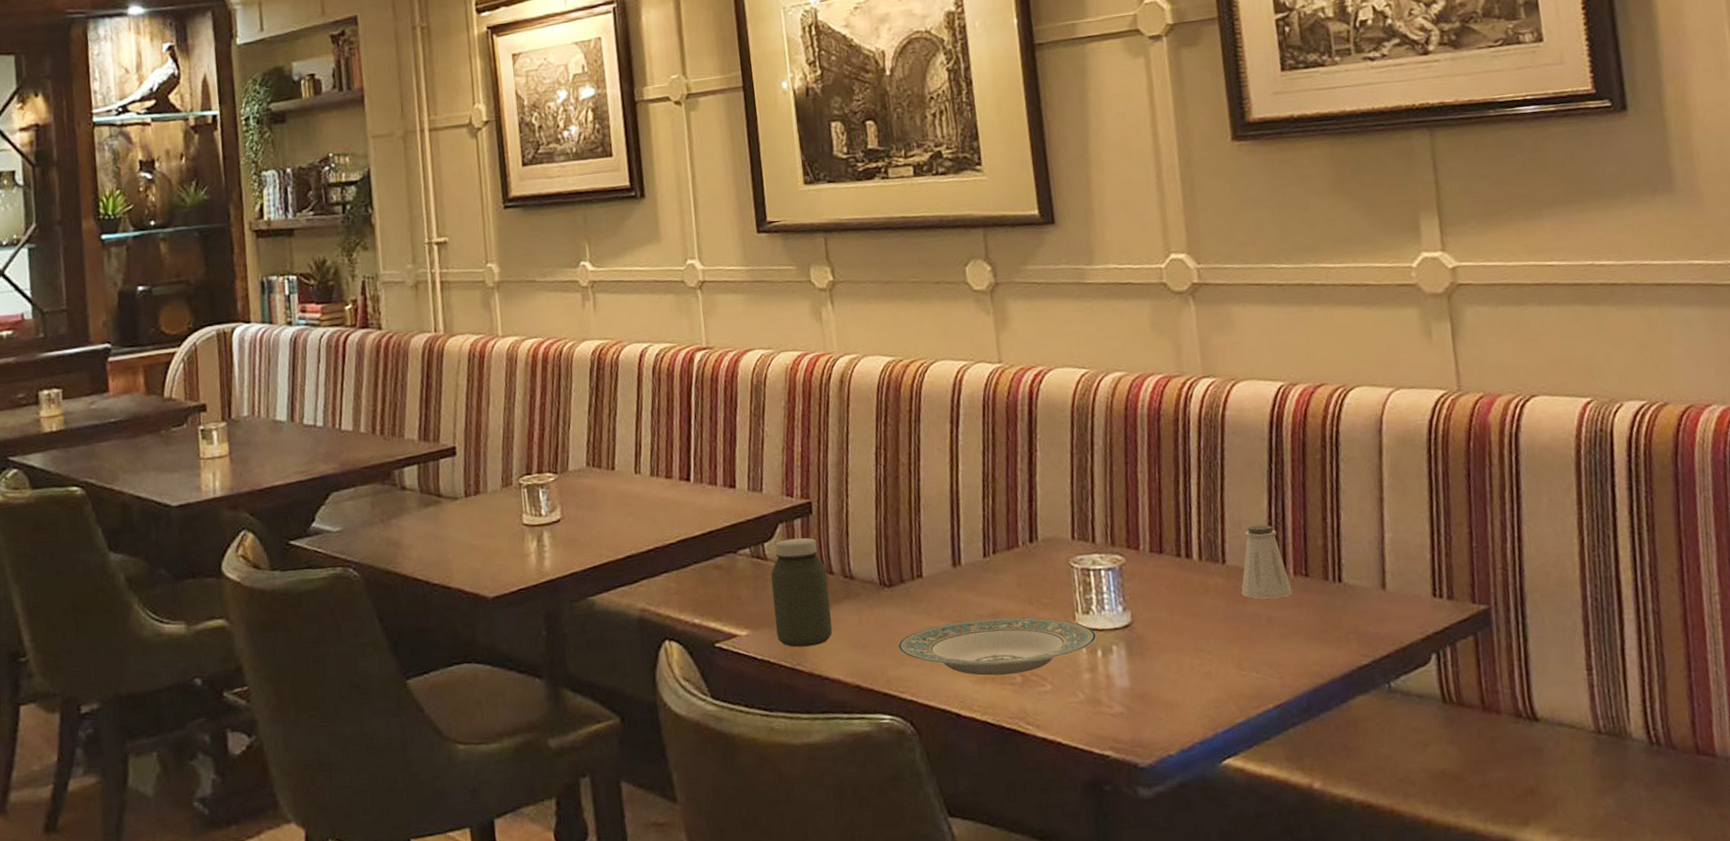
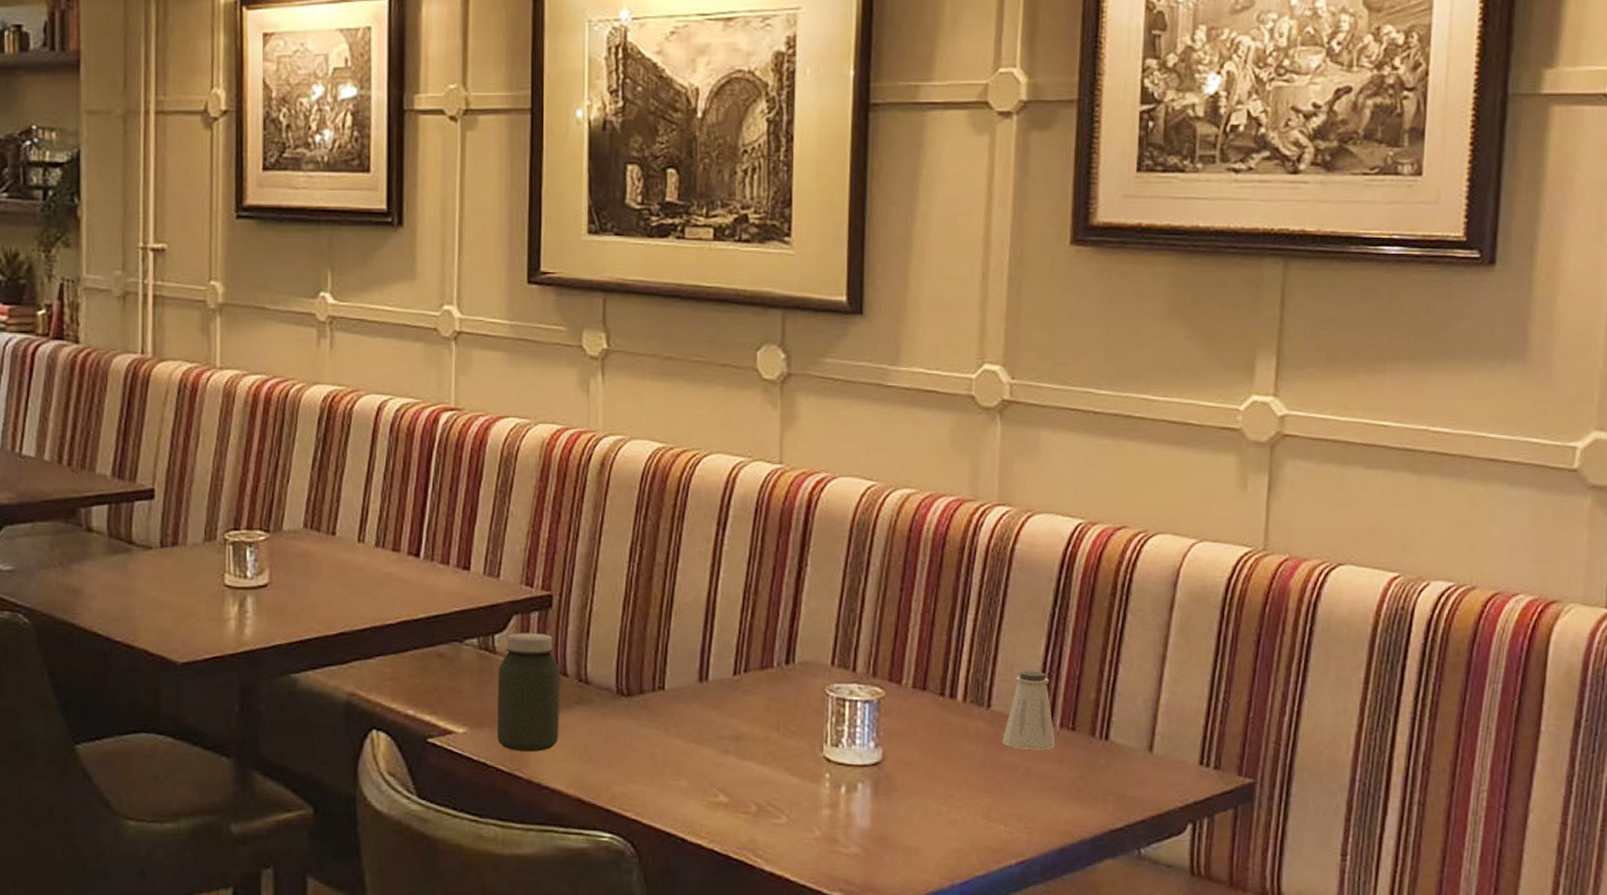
plate: present [898,617,1097,676] -> none [628,741,843,803]

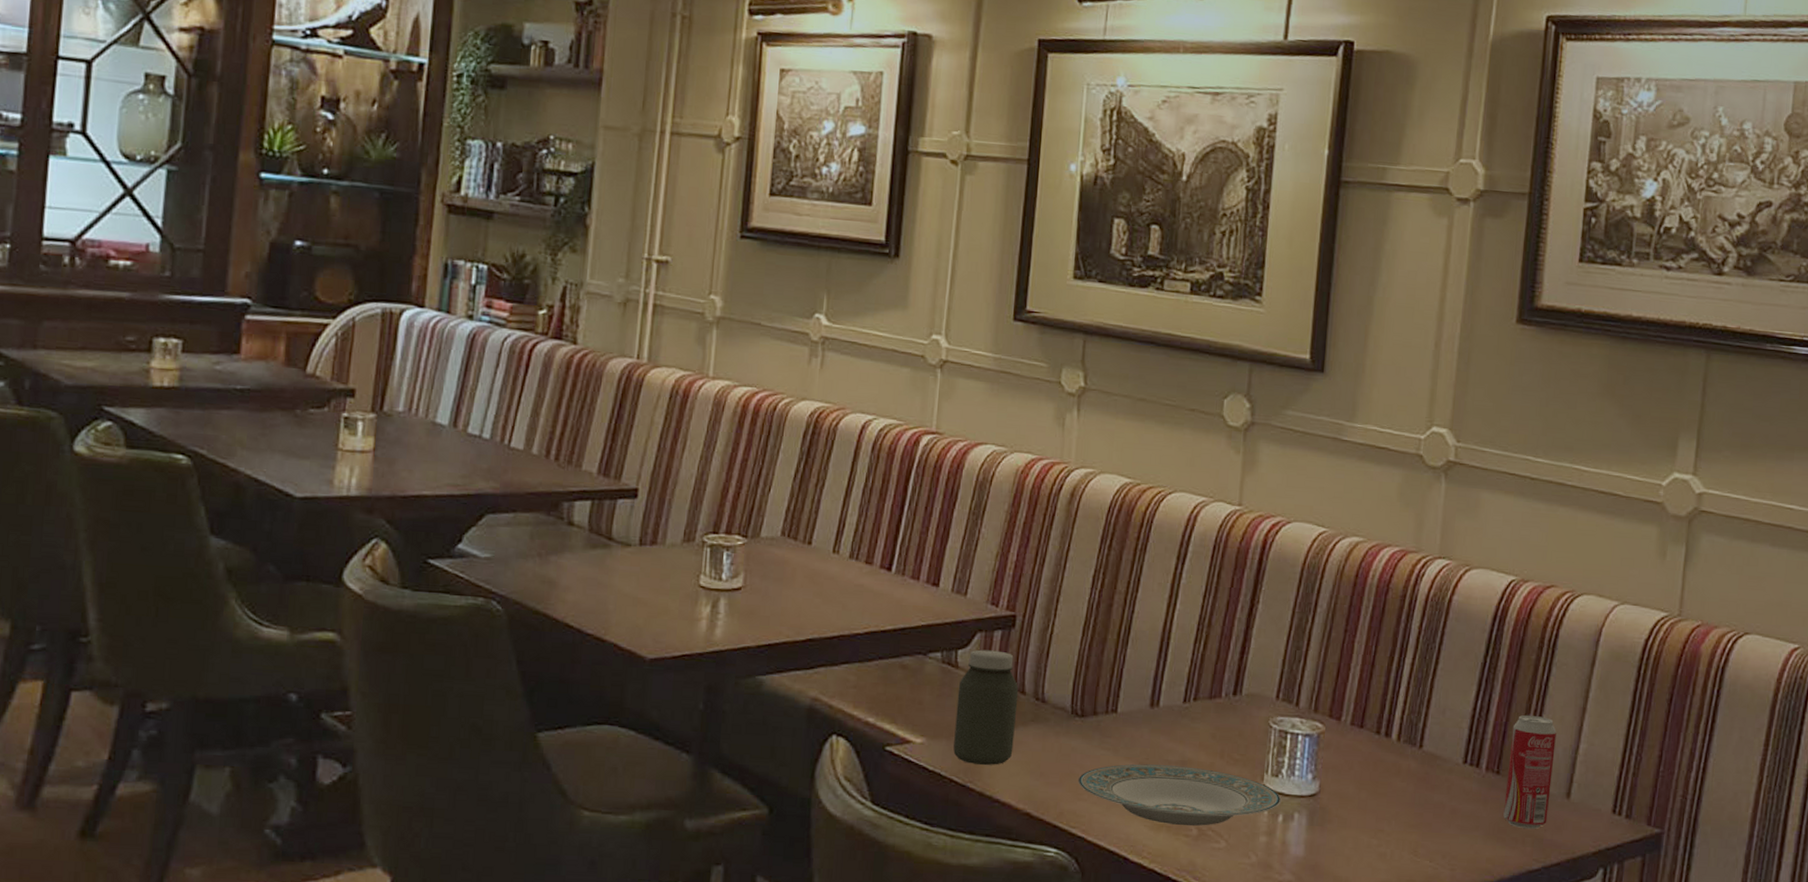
plate: none [628,741,843,803] -> present [1077,764,1282,826]
saltshaker: present [1001,671,1056,750] -> none [1431,715,1481,791]
beverage can: none [1081,666,1135,787] -> present [1503,714,1557,830]

